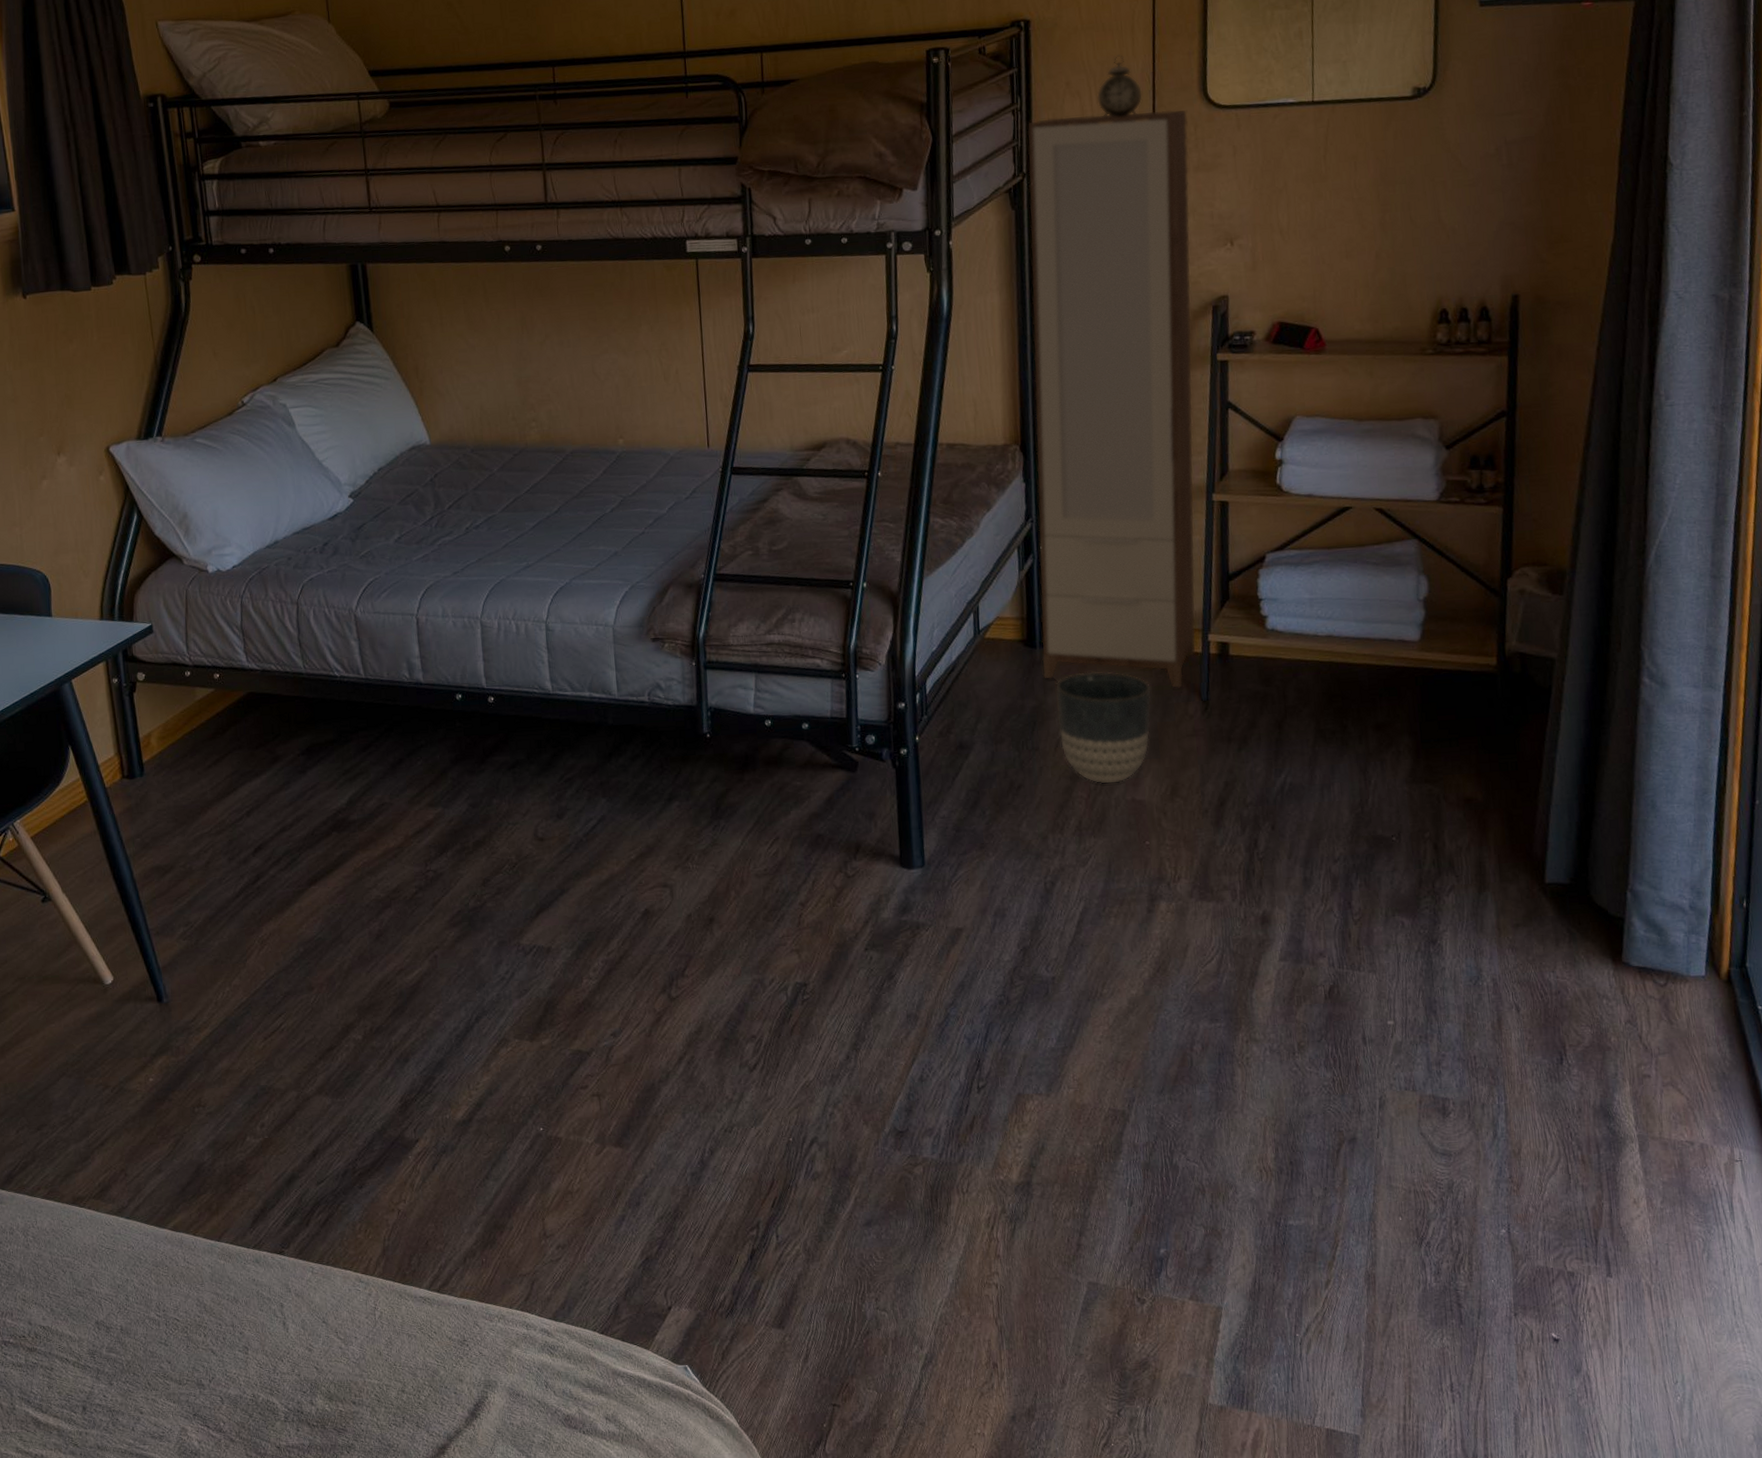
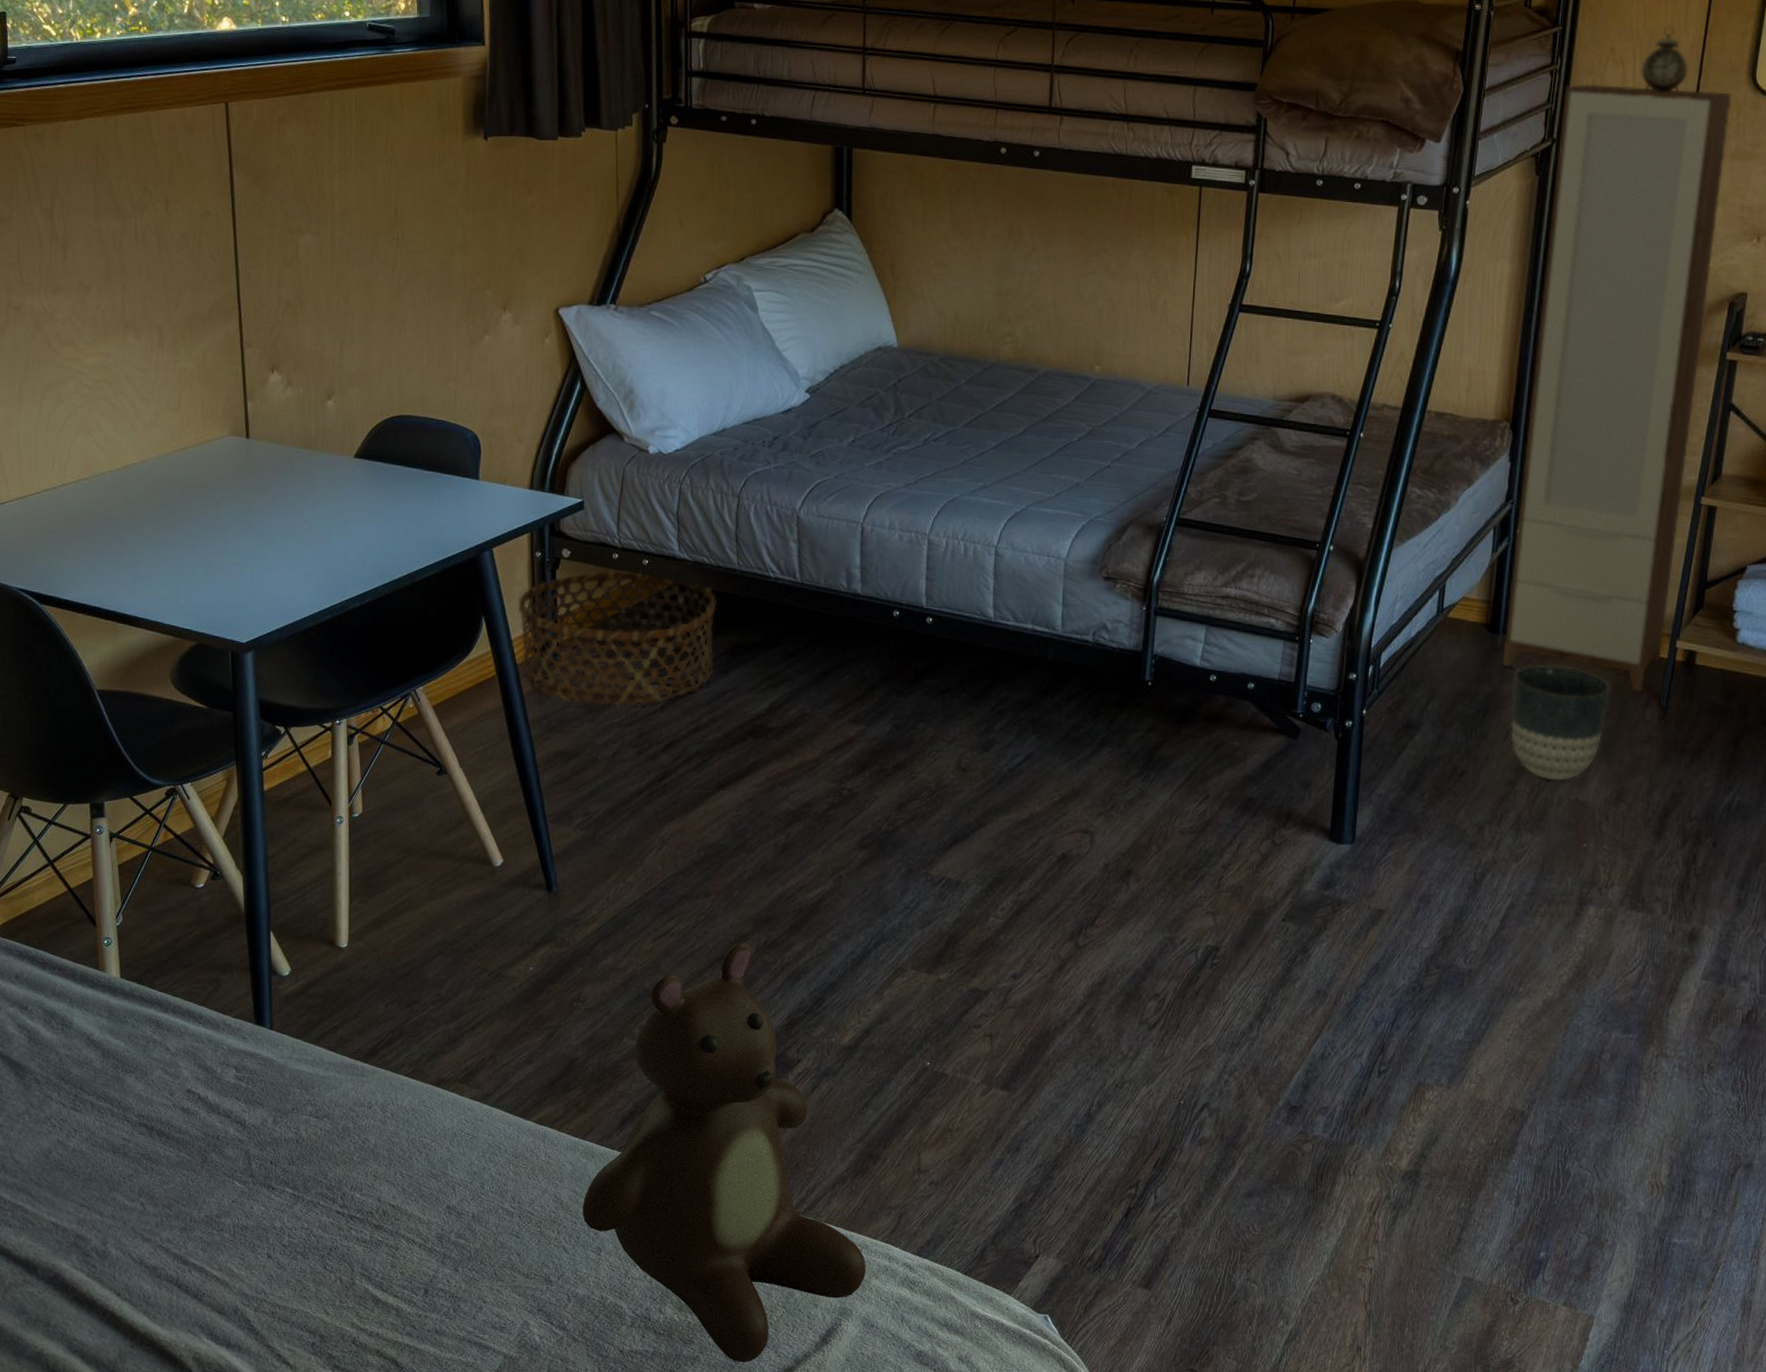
basket: none [100,685,293,819] -> present [518,570,717,707]
teddy bear: none [225,1030,506,1446] -> present [582,941,866,1363]

